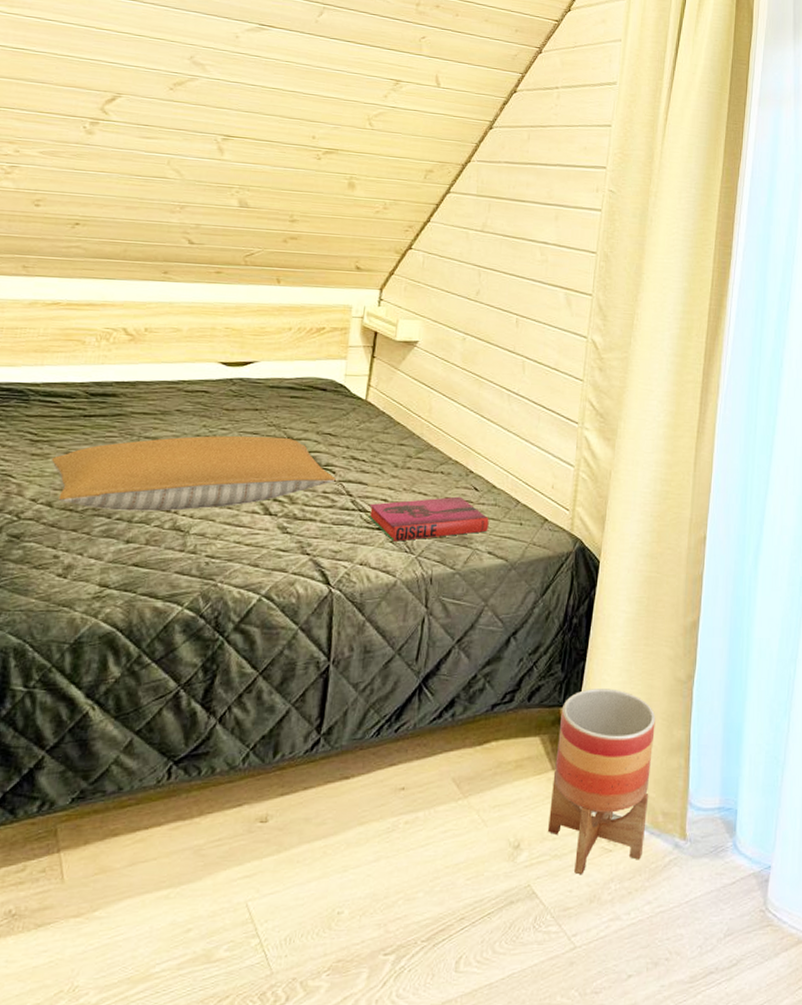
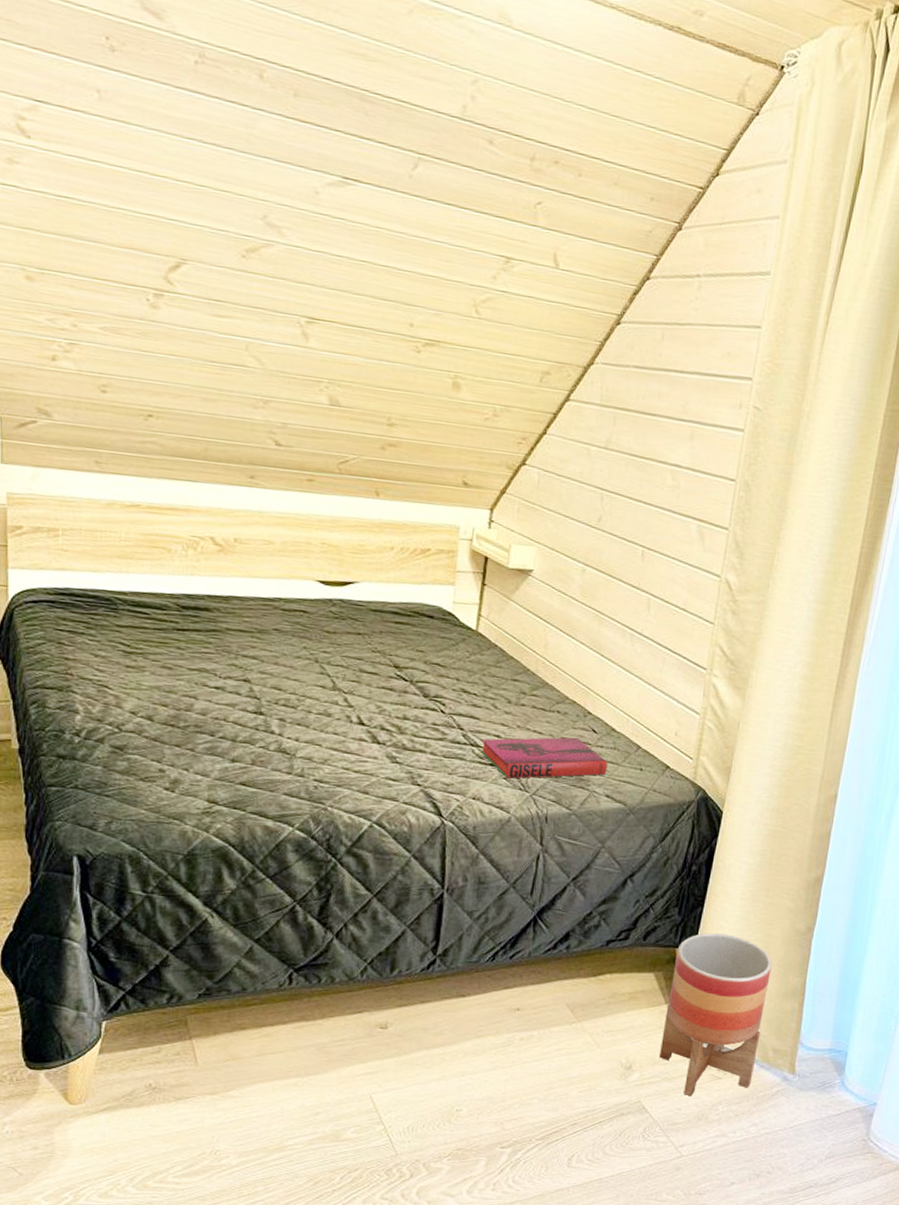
pillow: present [52,435,336,512] -> none [148,657,446,733]

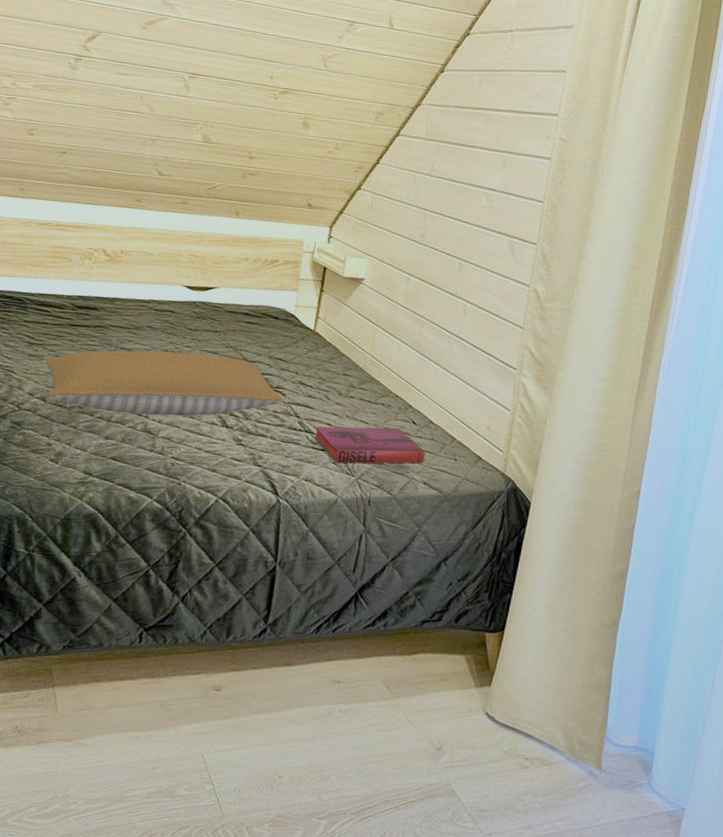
pillow: none [148,657,446,733] -> present [45,350,285,416]
planter: present [660,933,772,1097] -> none [469,619,578,784]

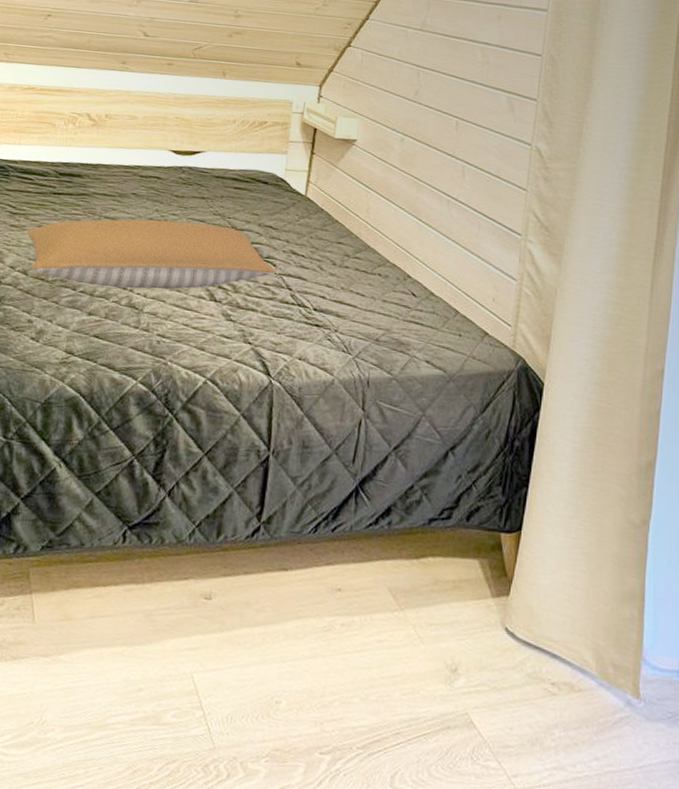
hardback book: present [314,426,425,464] -> none [307,299,427,341]

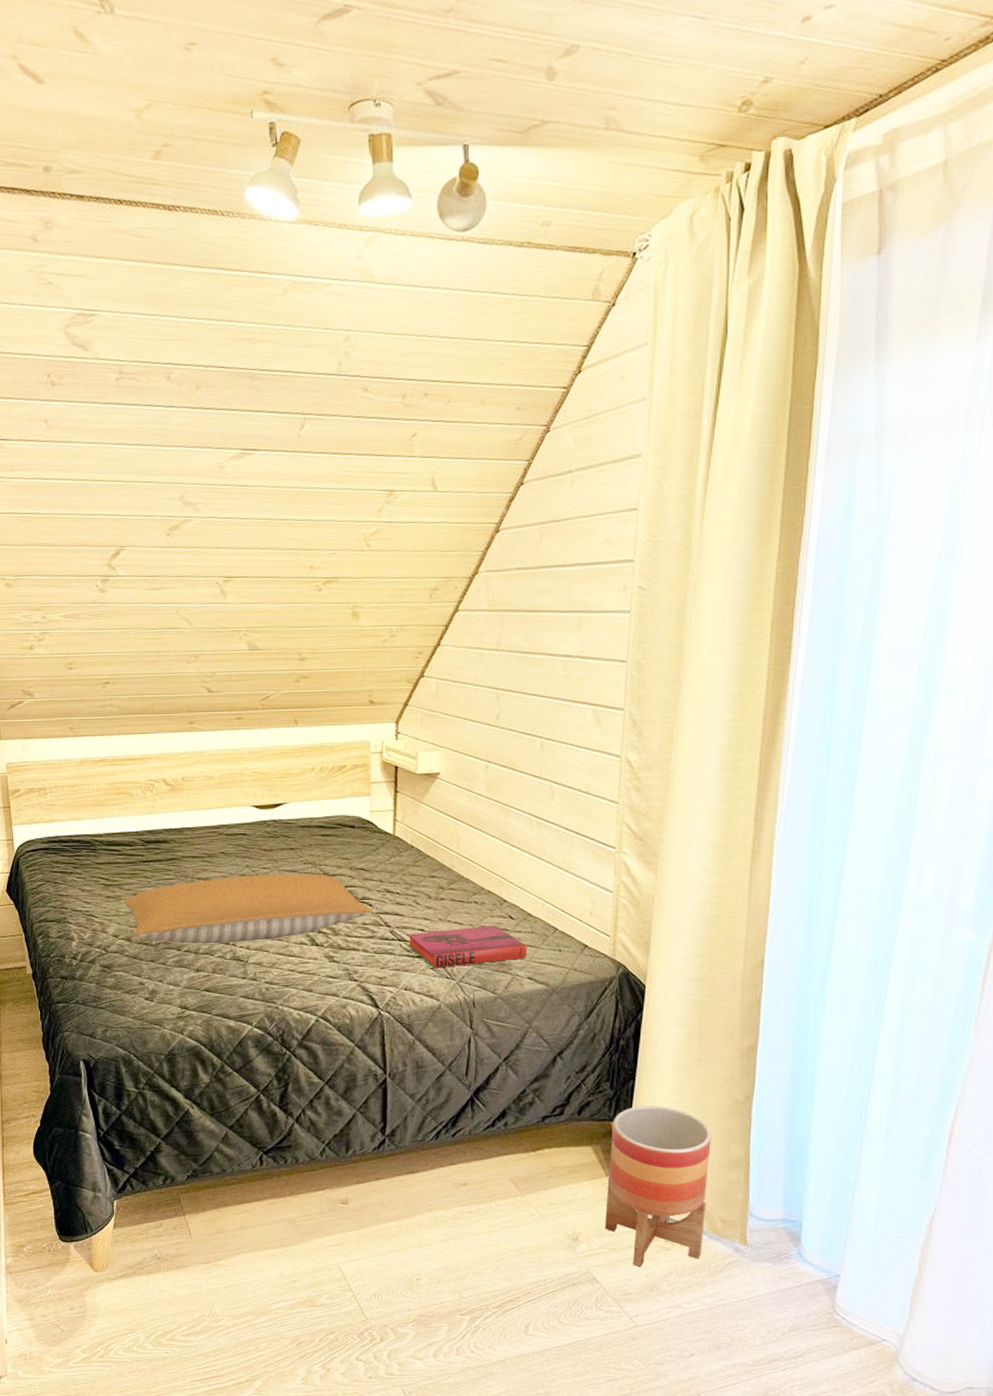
hardback book: none [307,299,427,341] -> present [408,925,527,968]
planter: none [487,517,605,714] -> present [605,1106,711,1267]

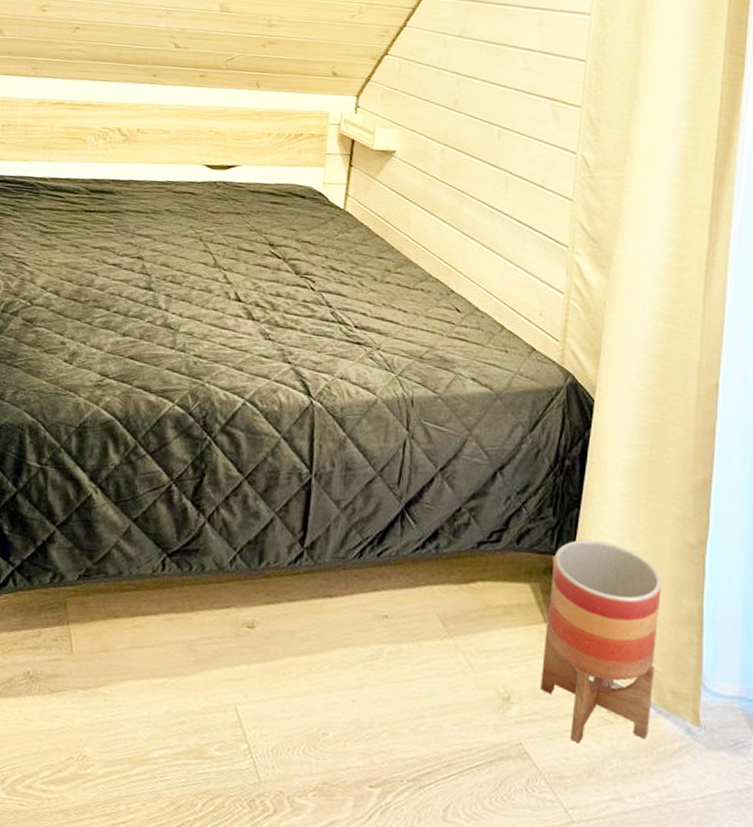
pillow: present [124,874,373,944] -> none [58,236,316,308]
hardback book: present [408,925,527,968] -> none [348,316,472,359]

